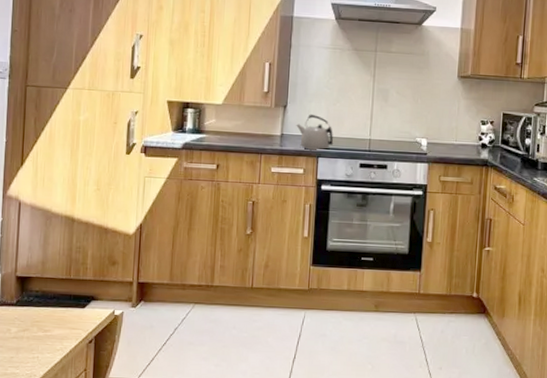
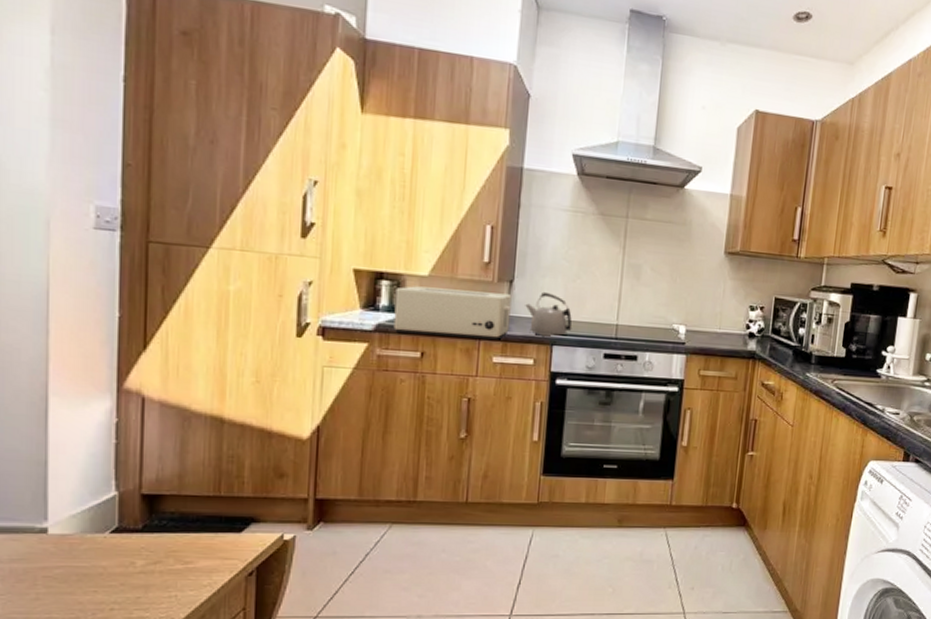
toaster: none [196,112,286,155] -> present [393,286,512,341]

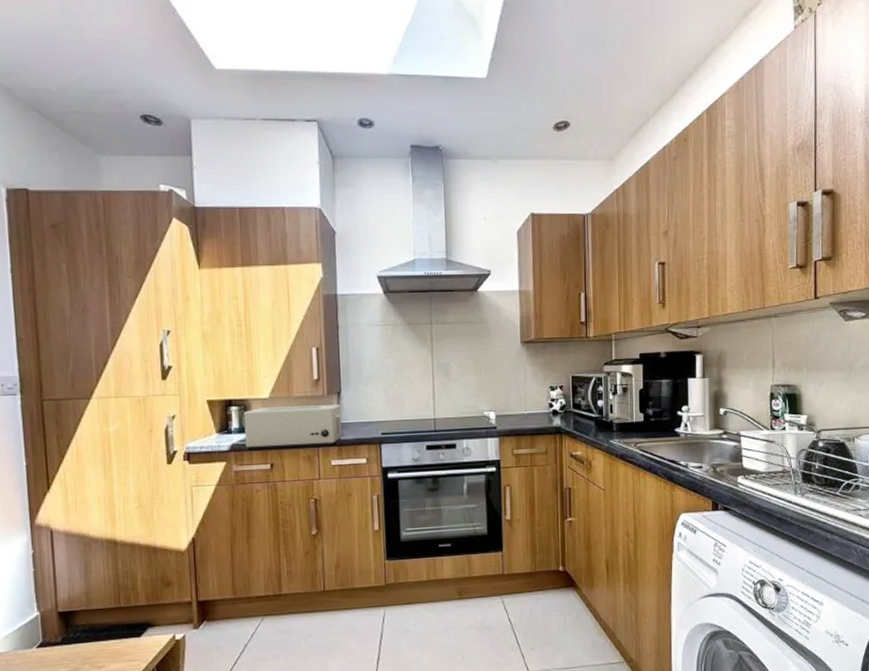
kettle: present [525,291,572,337] -> none [353,398,396,437]

